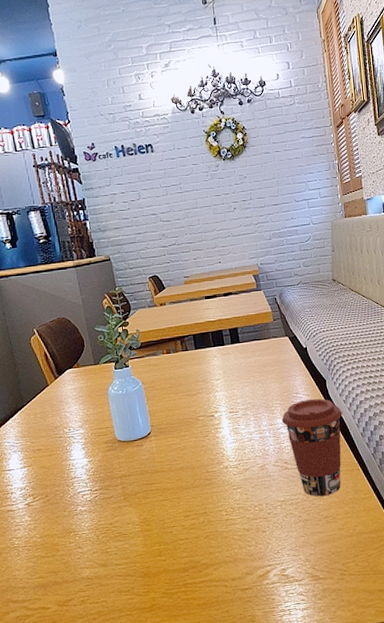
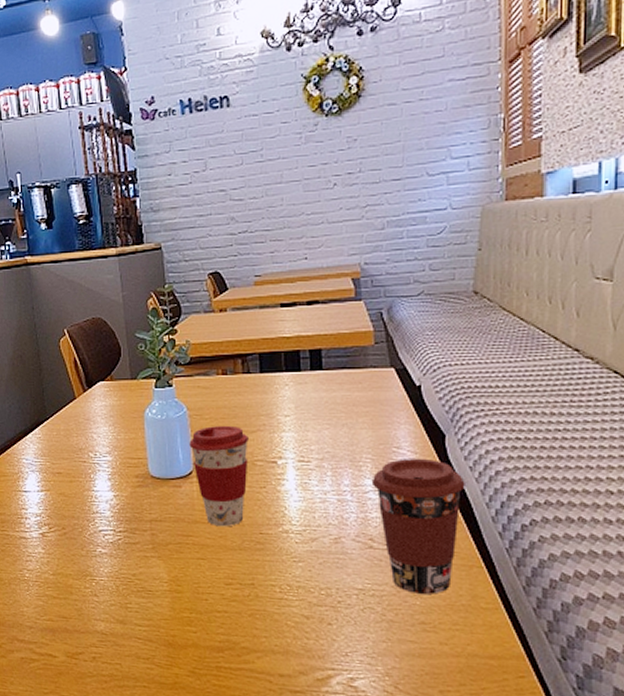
coffee cup: none [146,392,194,473] -> present [189,425,250,527]

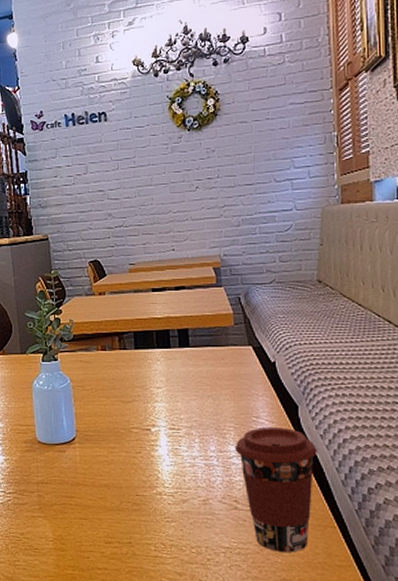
coffee cup: present [189,425,250,527] -> none [73,395,126,489]

